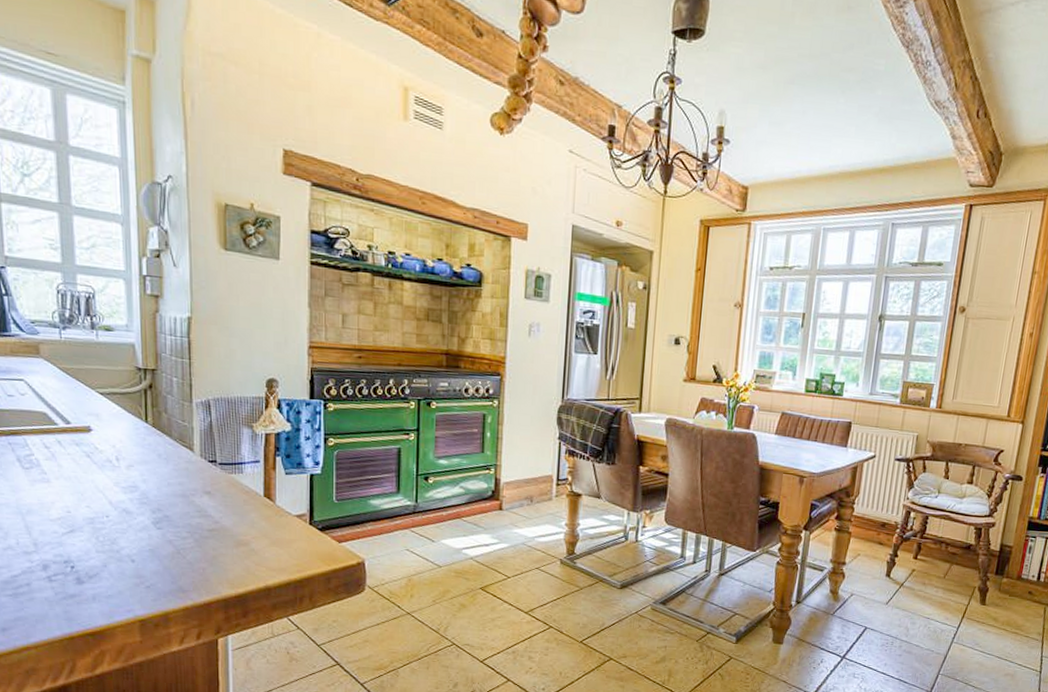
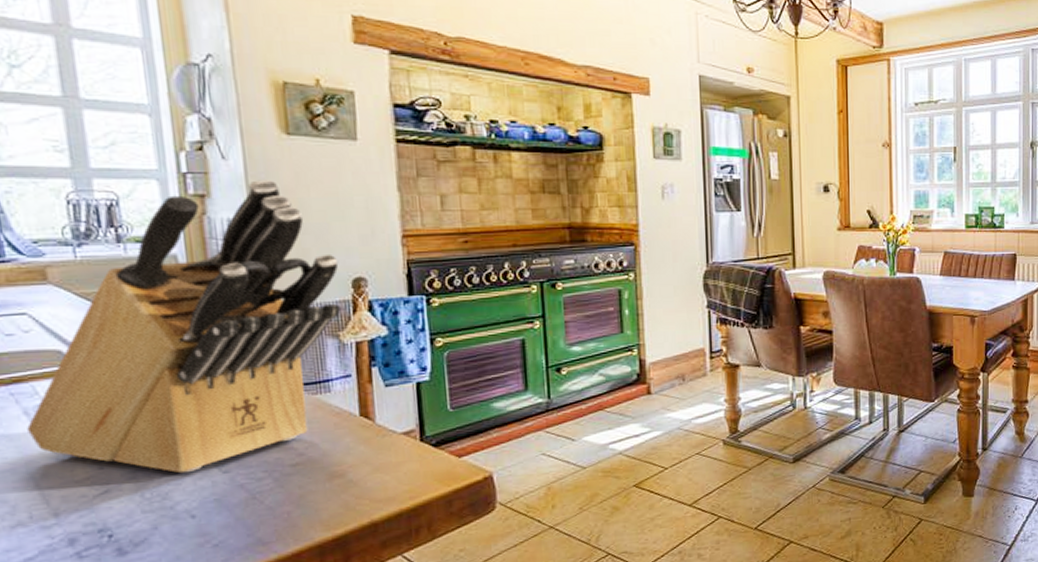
knife block: none [19,287,257,525] -> present [27,180,341,474]

